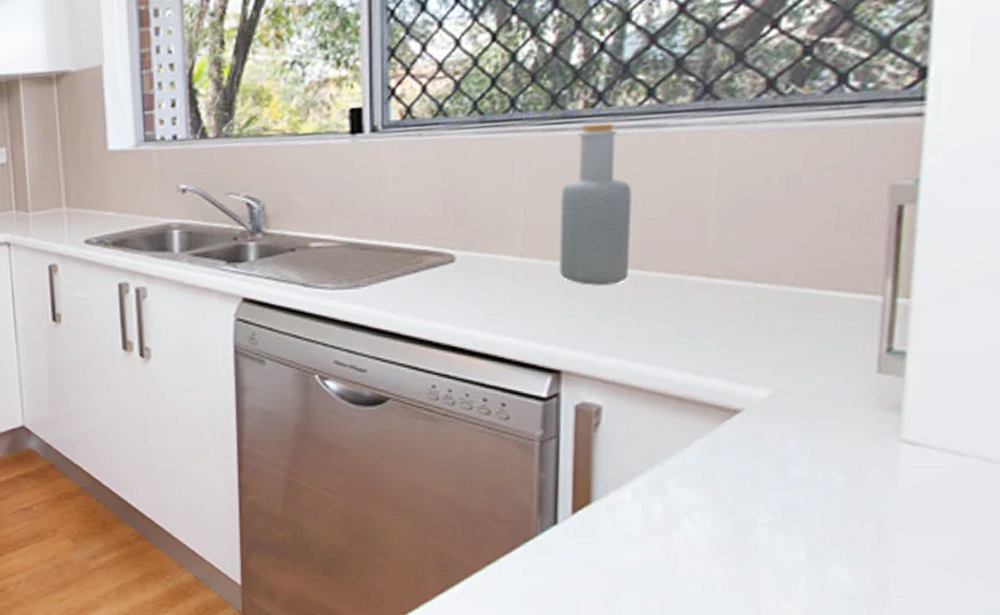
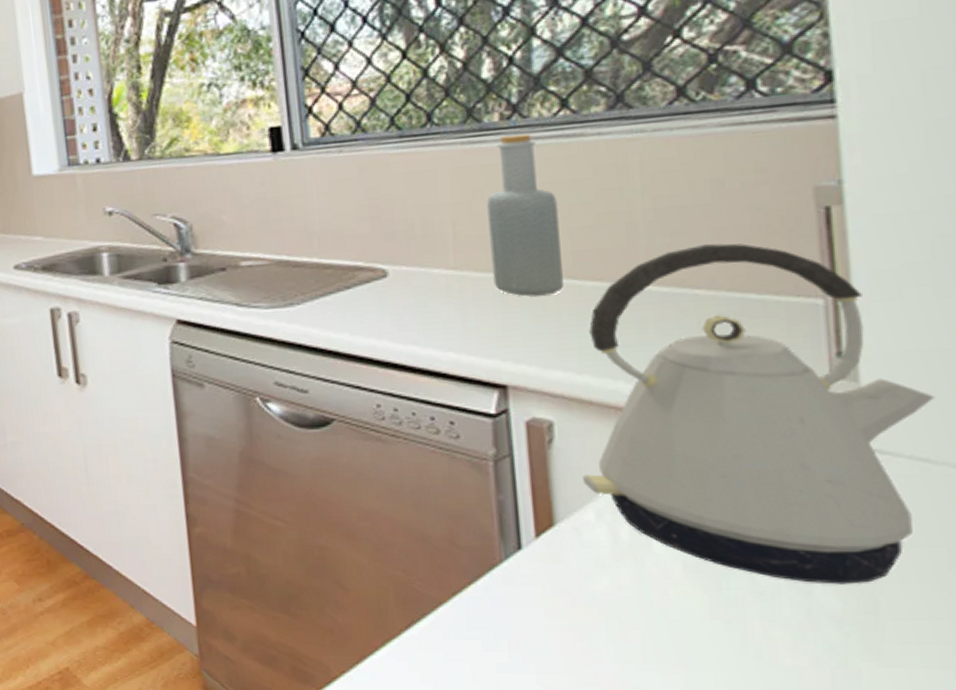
kettle: none [624,239,976,565] -> present [583,243,935,584]

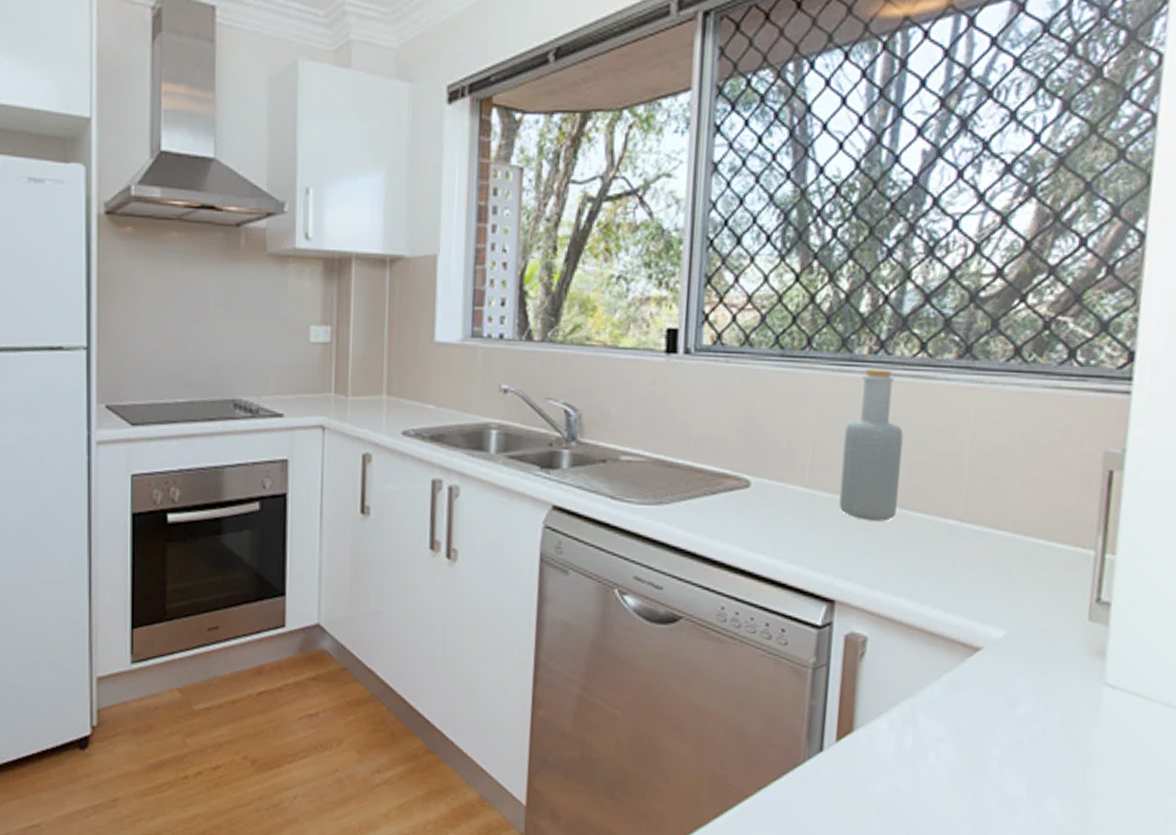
kettle: present [583,243,935,584] -> none [883,491,1161,799]

